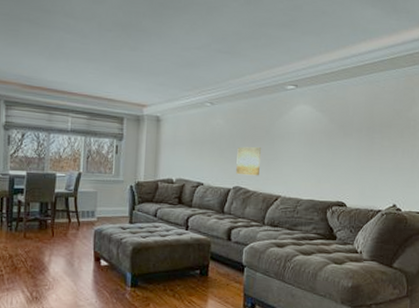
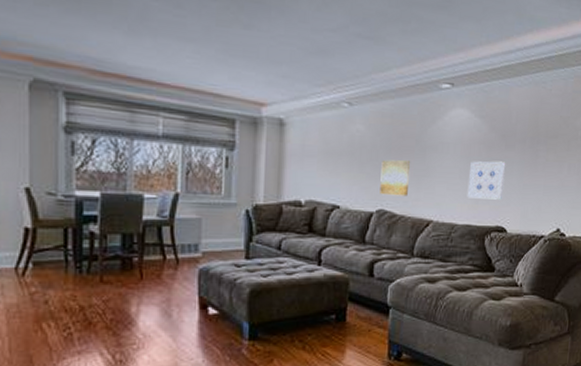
wall art: none [310,147,345,179] -> present [467,161,506,200]

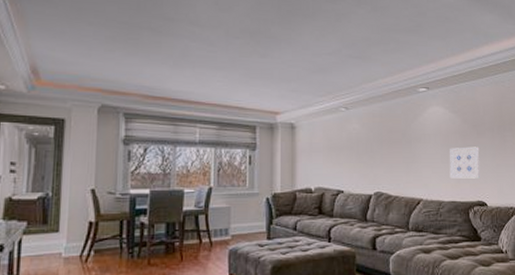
wall art: present [380,159,411,197] -> none [375,149,400,180]

